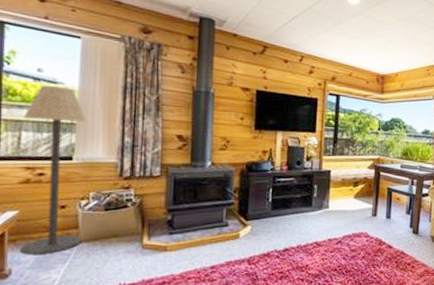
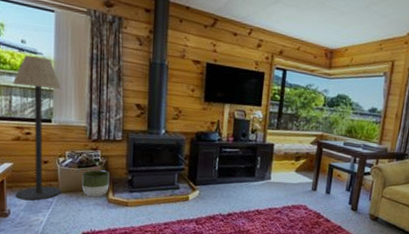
planter: none [109,211,145,244] -> present [81,169,110,197]

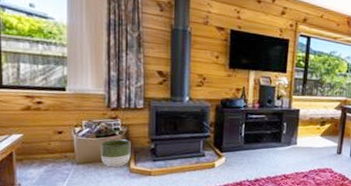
floor lamp: present [12,55,62,201] -> none [20,20,77,174]

